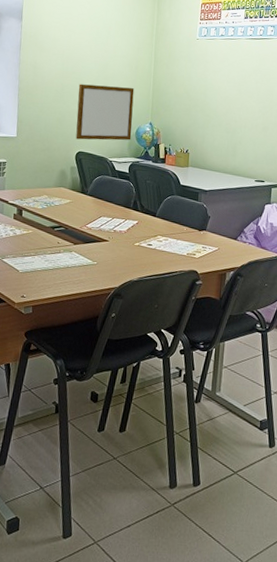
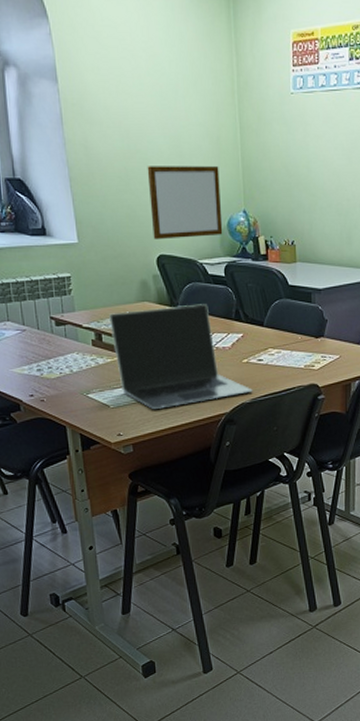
laptop: none [30,193,140,278] -> present [109,304,253,409]

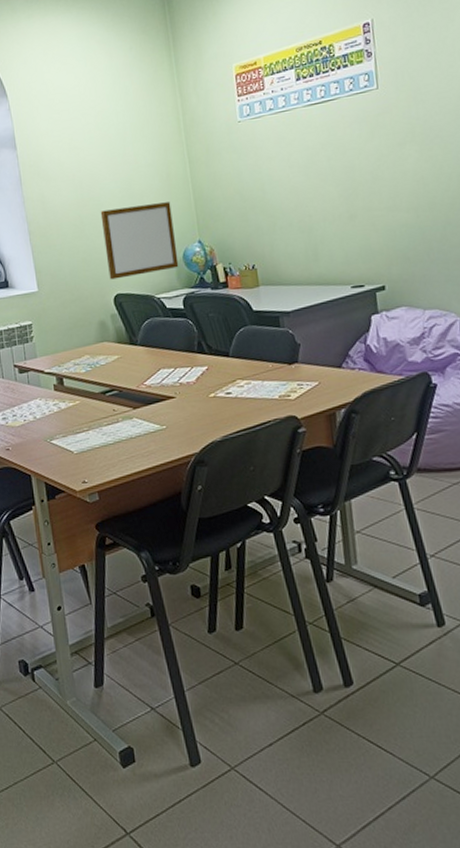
laptop: present [109,304,253,409] -> none [70,338,223,453]

